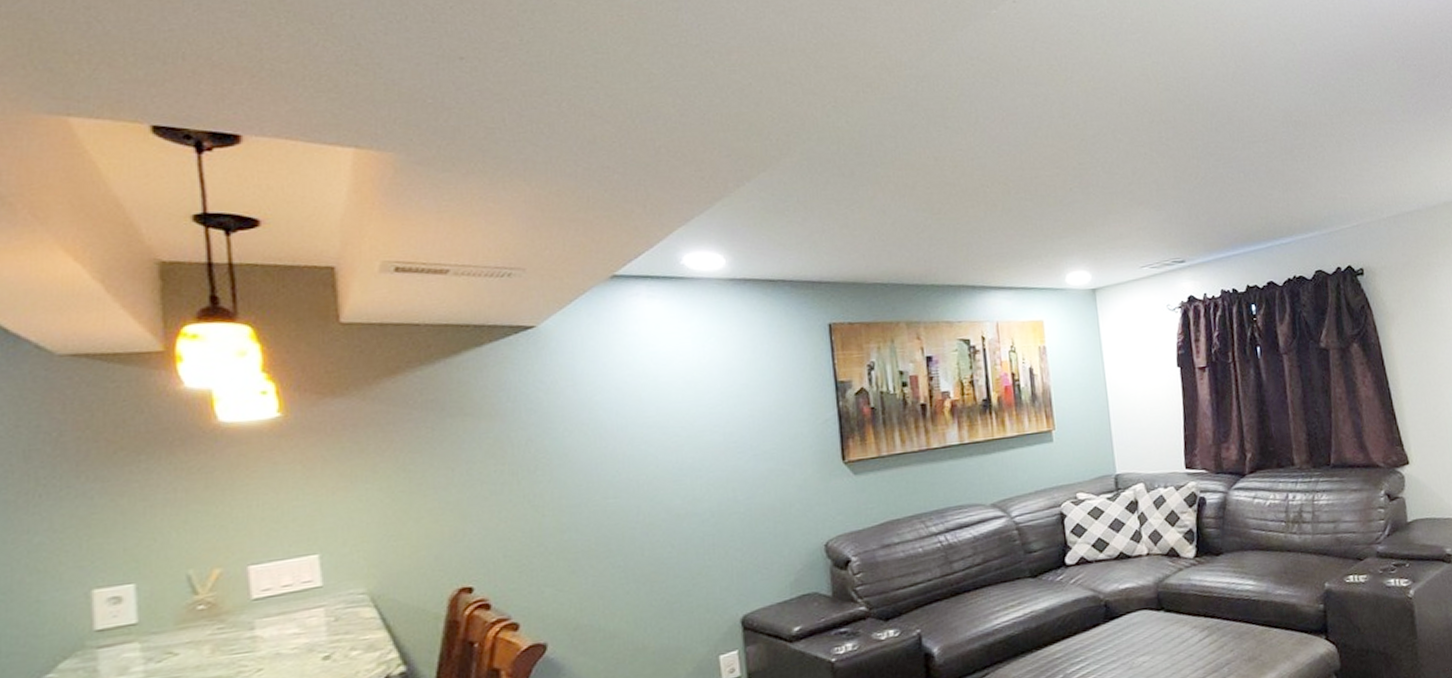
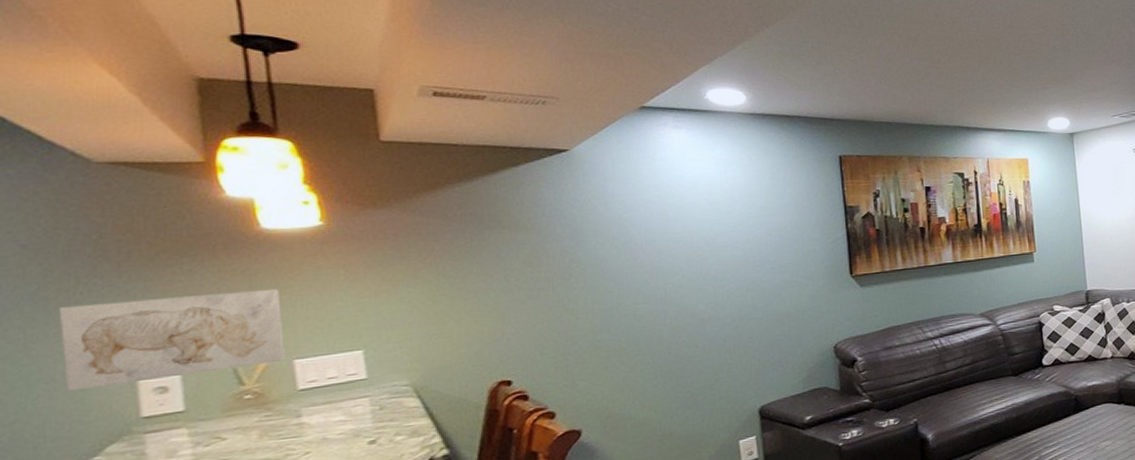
wall art: none [17,487,239,602] -> present [58,288,285,391]

